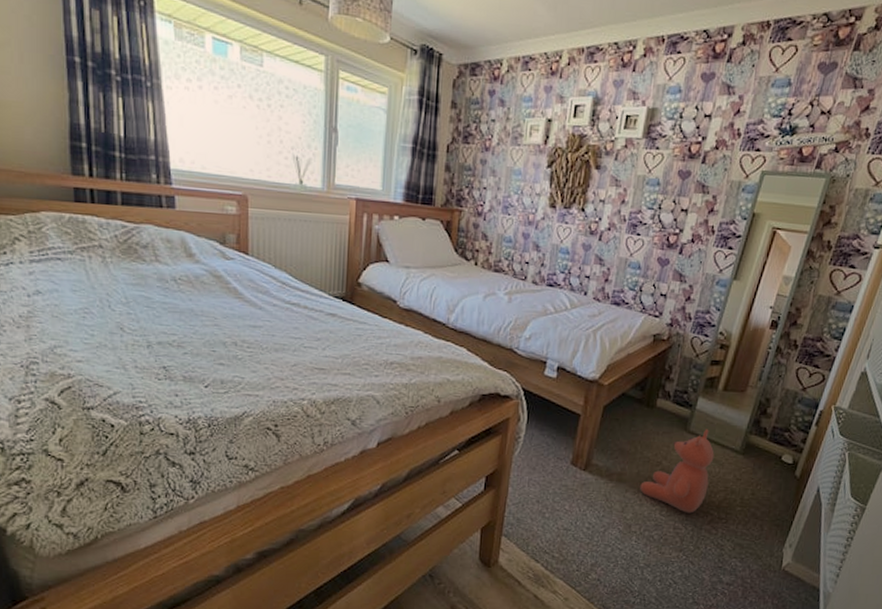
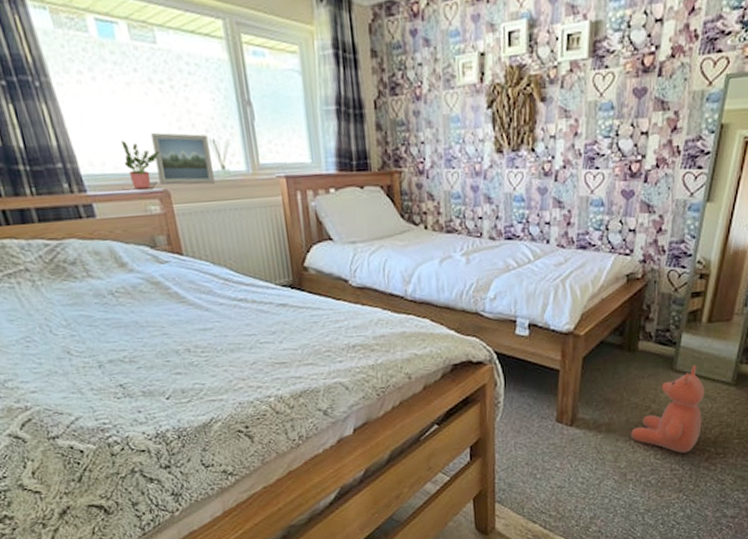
potted plant: none [213,145,246,191] -> present [121,141,159,189]
picture frame: none [240,143,292,195] -> present [151,132,216,185]

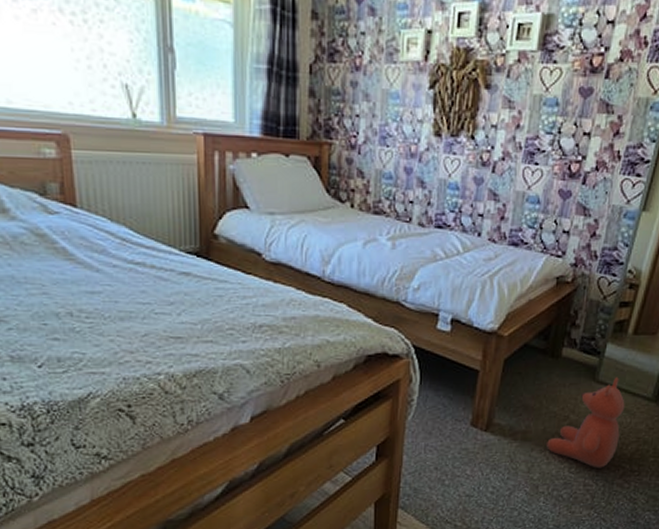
potted plant: present [121,141,159,189] -> none [19,72,62,129]
picture frame: present [151,132,216,185] -> none [55,69,124,133]

